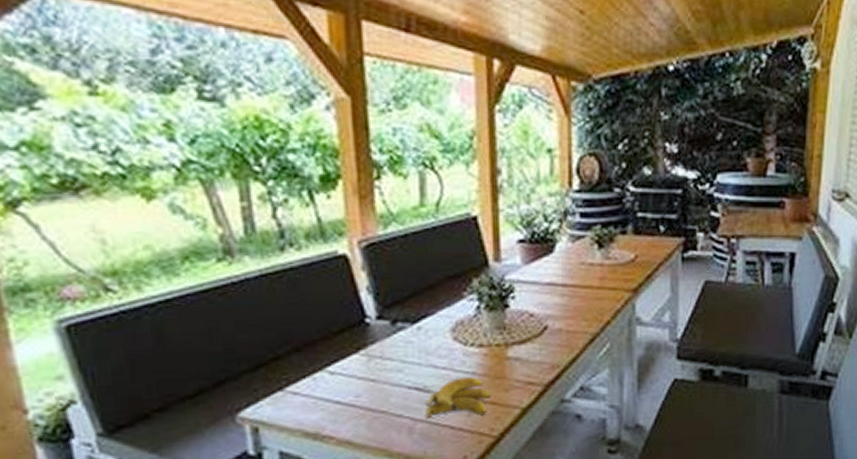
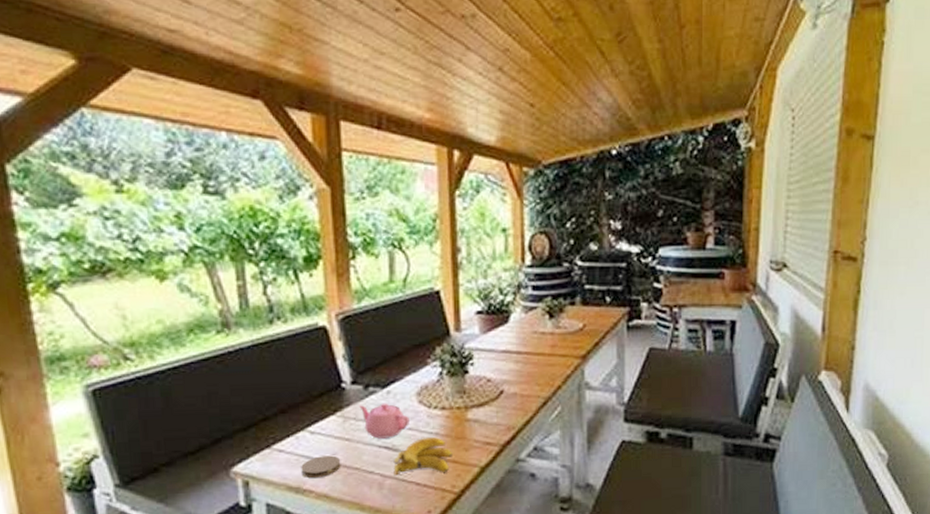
coaster: none [319,398,366,424] -> present [301,455,341,479]
teapot: none [384,340,443,379] -> present [358,403,409,439]

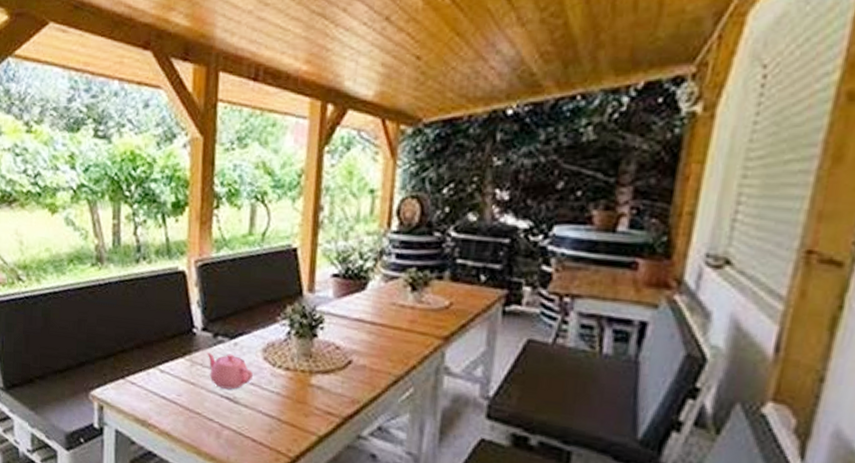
coaster: present [301,455,341,479] -> none [148,394,185,416]
banana: present [393,437,454,476] -> none [232,395,293,435]

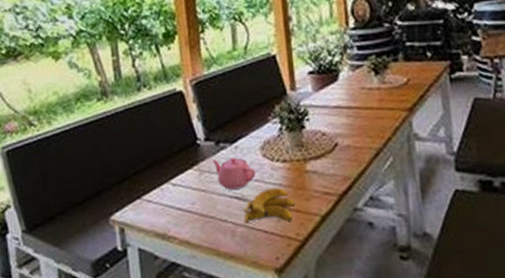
banana: none [232,395,293,435] -> present [243,188,296,224]

